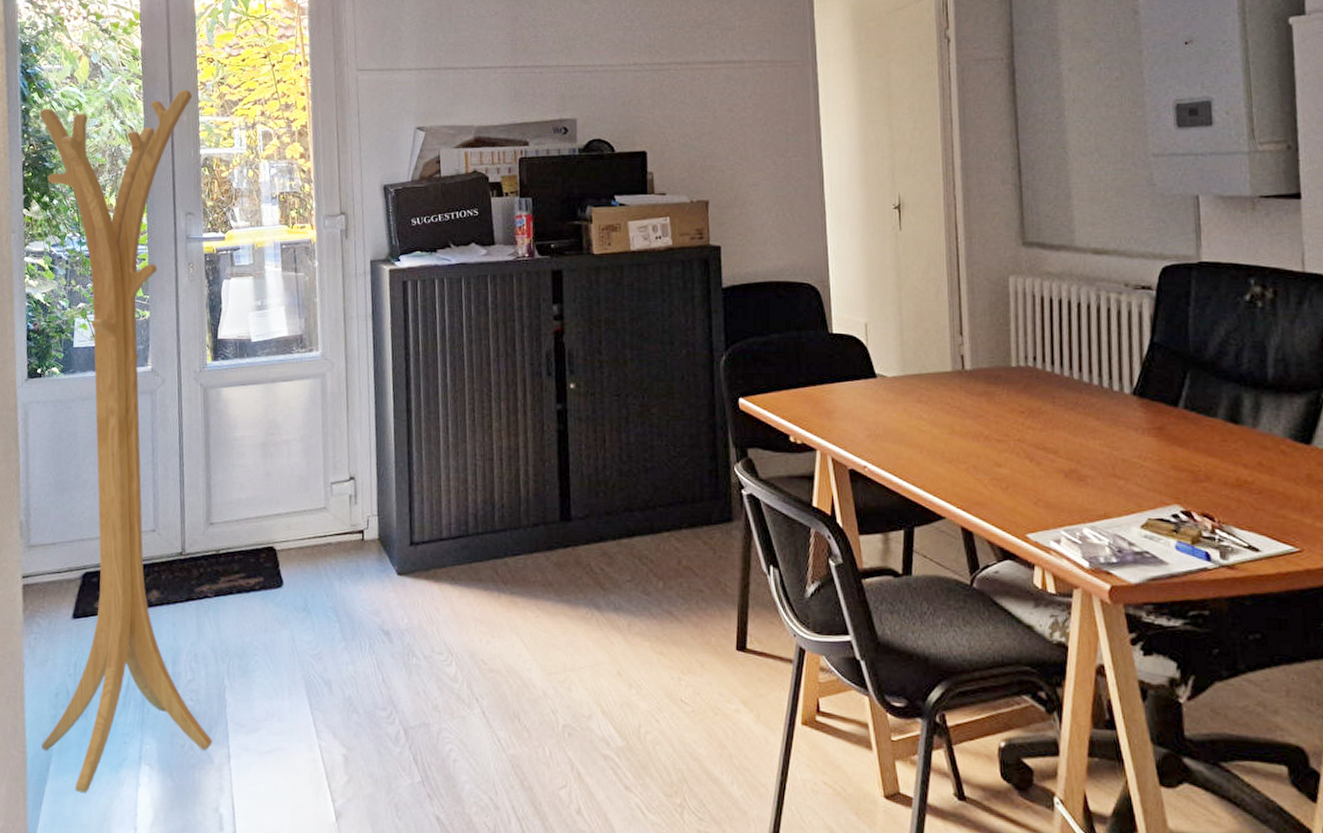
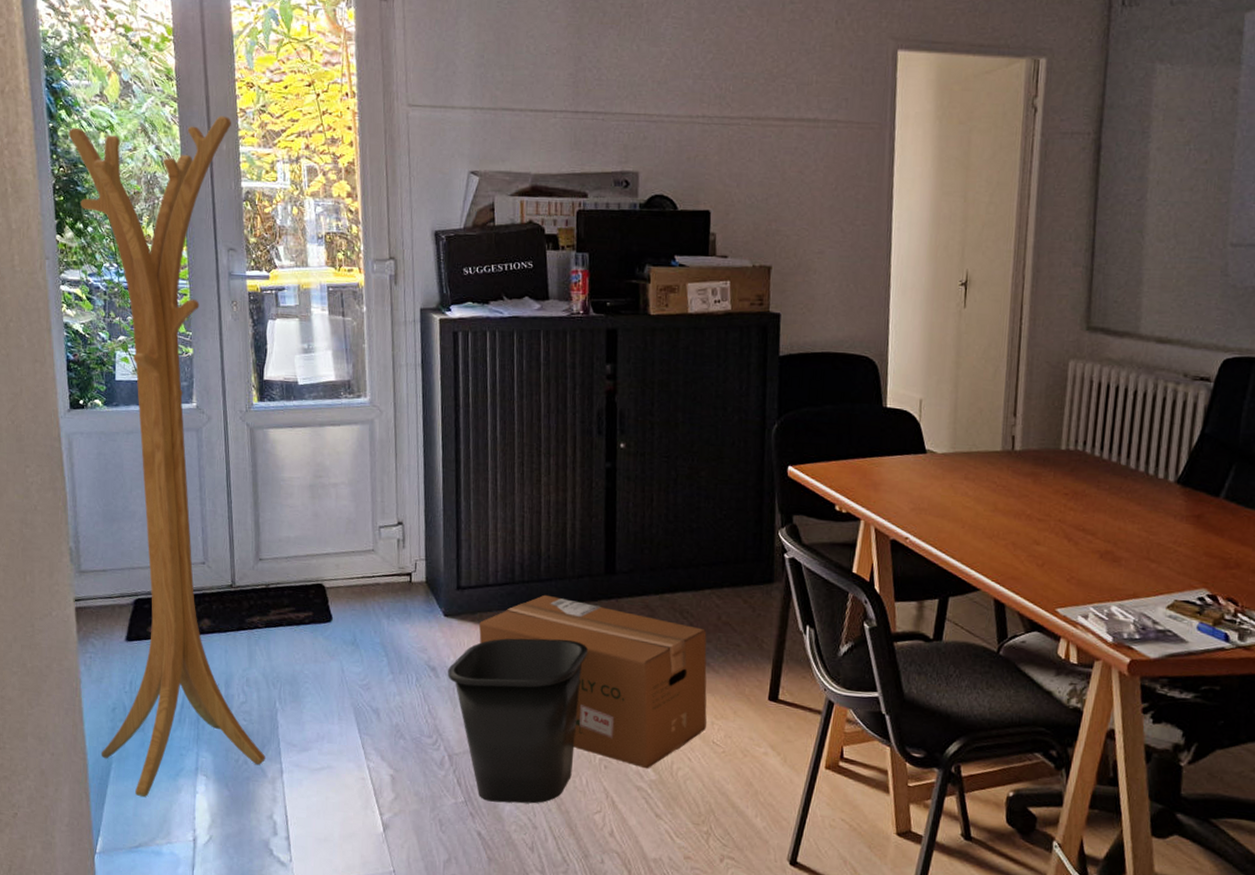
waste bin: none [402,593,547,781] -> present [448,638,589,804]
box: none [433,546,673,735] -> present [479,594,707,769]

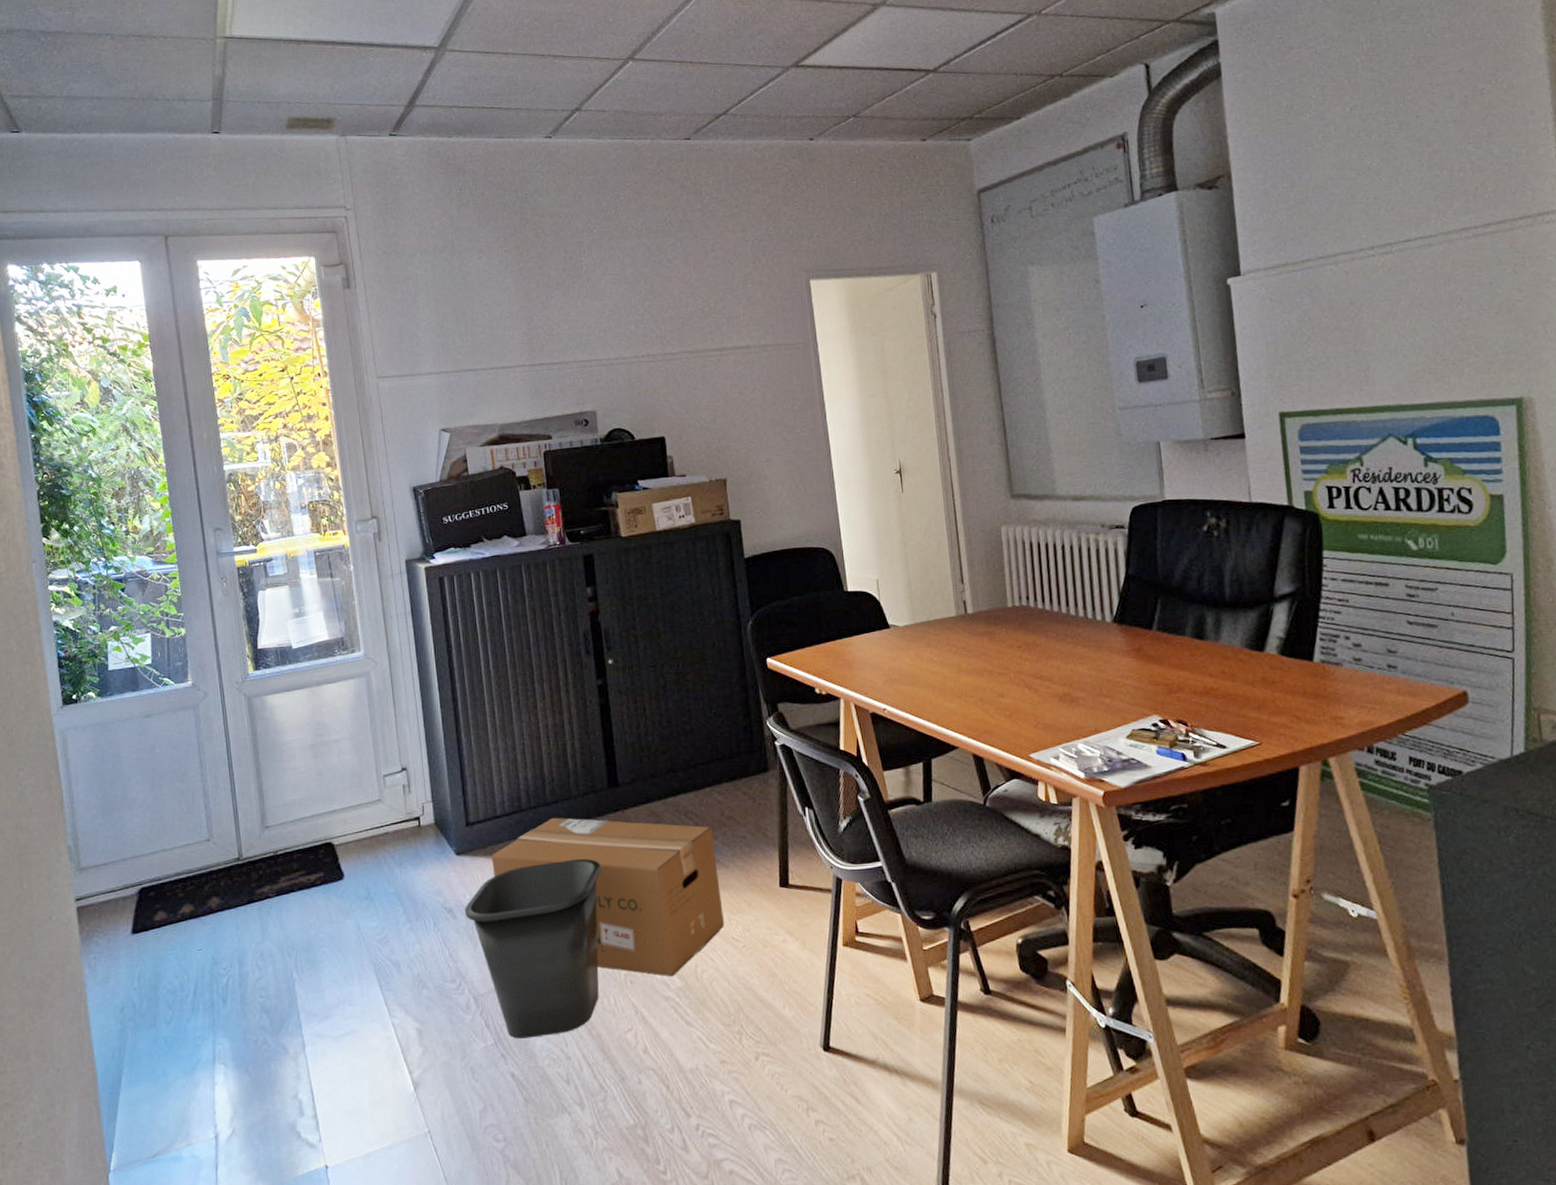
coatrack: present [68,116,265,797] -> none [51,407,286,1099]

